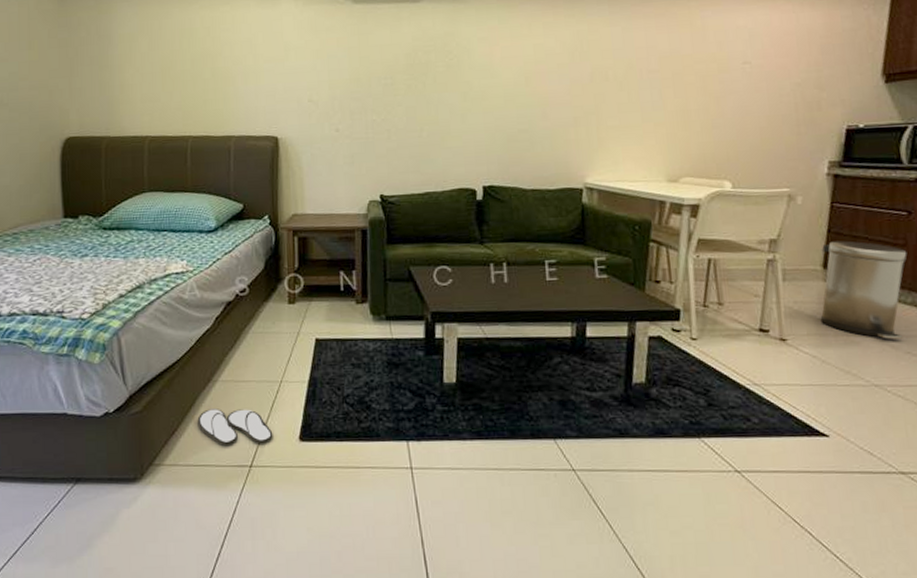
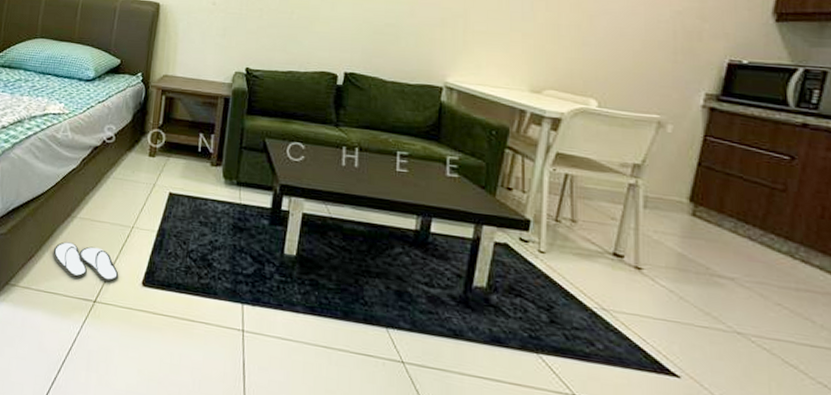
pedal bin: present [820,241,907,339] -> none [681,175,786,288]

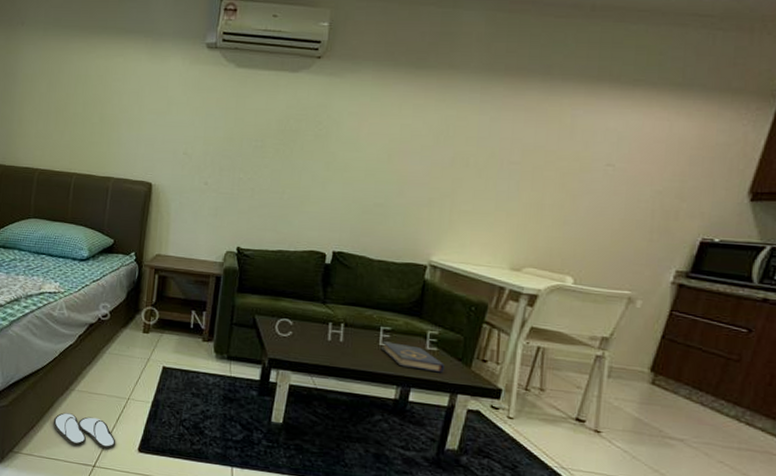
book: none [398,166,467,202] -> present [380,340,444,373]

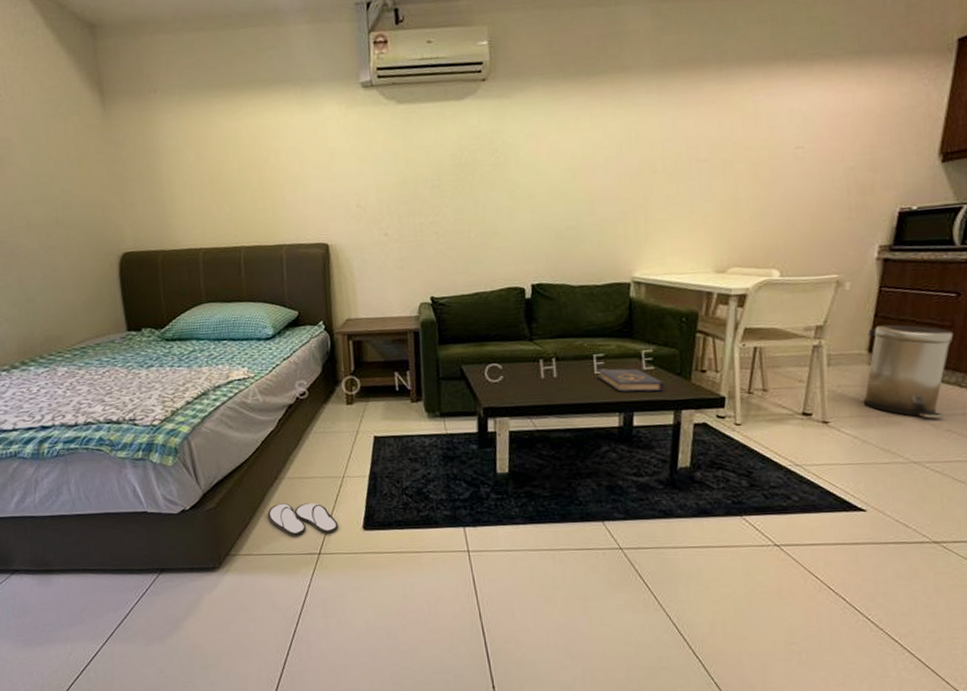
pedal bin: none [638,347,740,448] -> present [863,324,954,418]

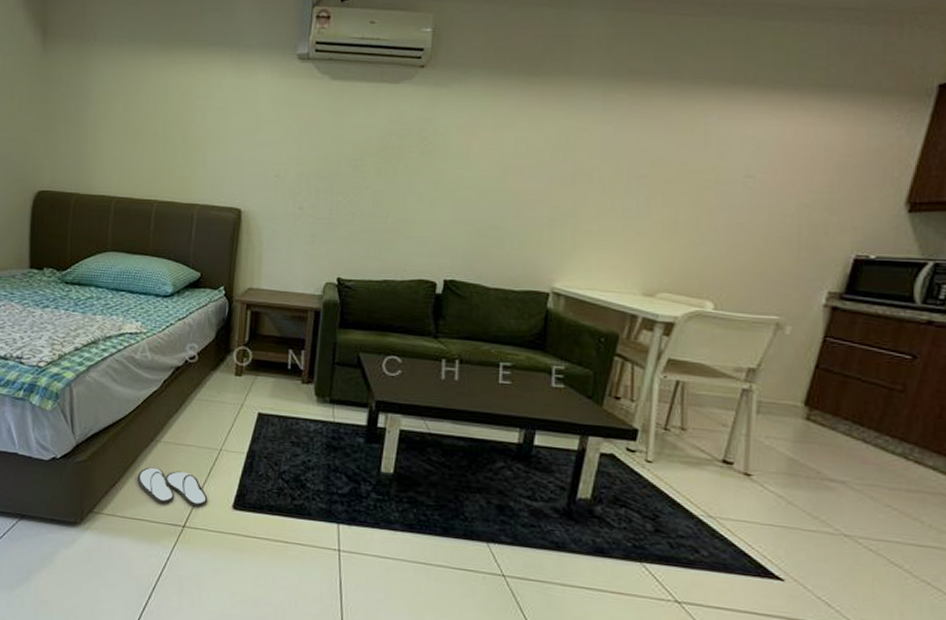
book: present [596,368,664,392] -> none [500,377,573,413]
pedal bin: present [863,324,954,418] -> none [793,378,905,490]

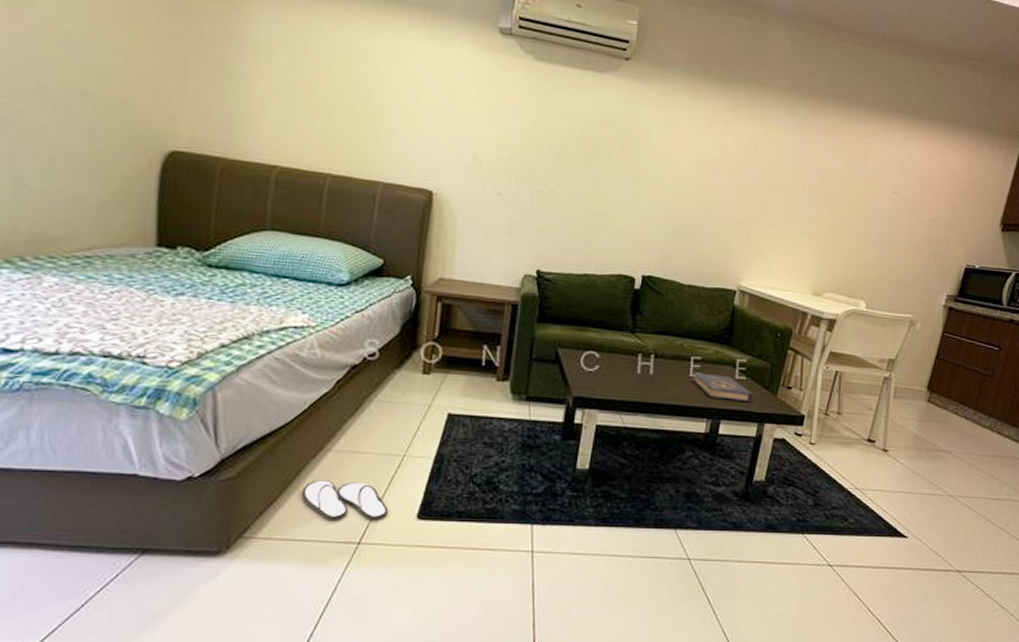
book: none [500,377,573,413] -> present [691,371,753,403]

